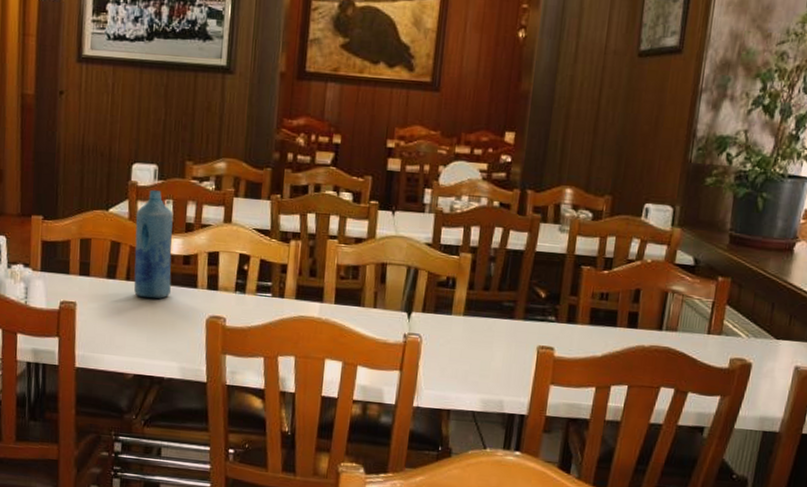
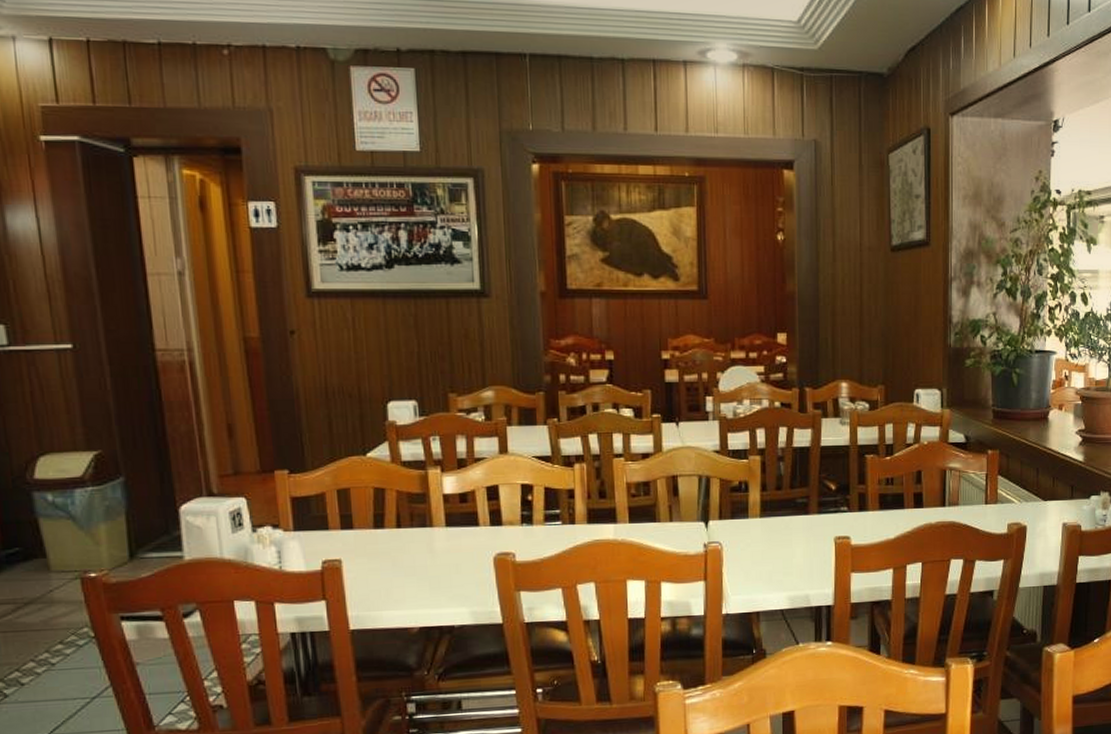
bottle: present [134,189,173,299] -> none [398,427,450,545]

